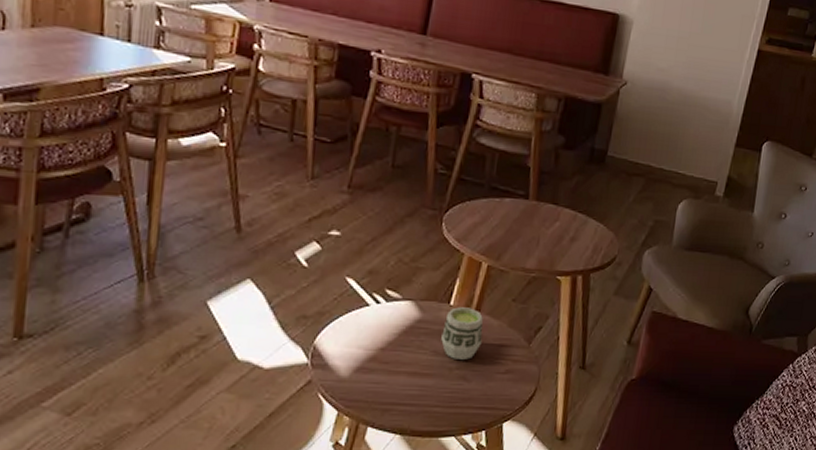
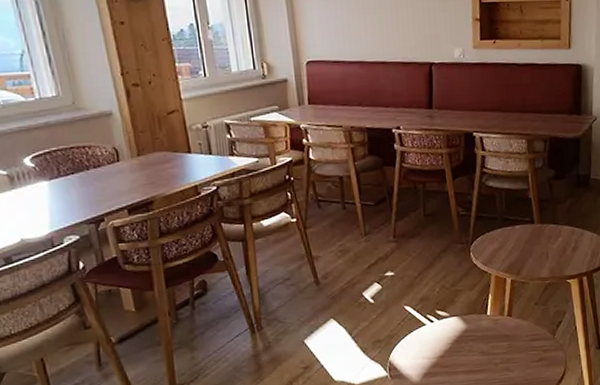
cup: present [441,307,483,360] -> none [485,315,517,356]

